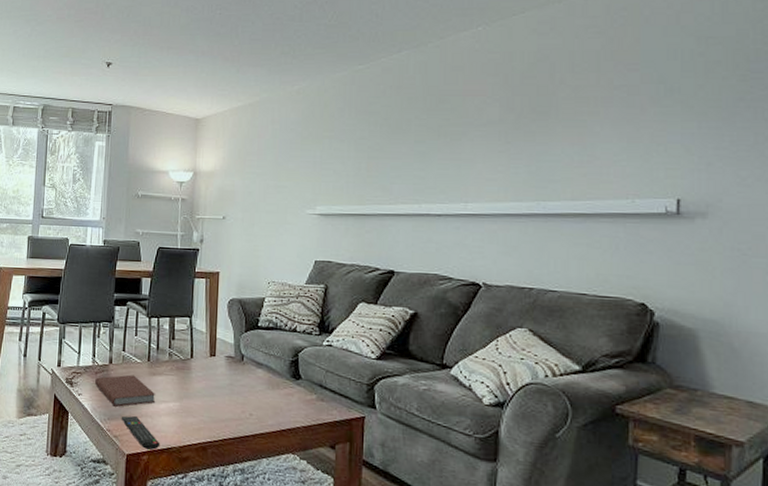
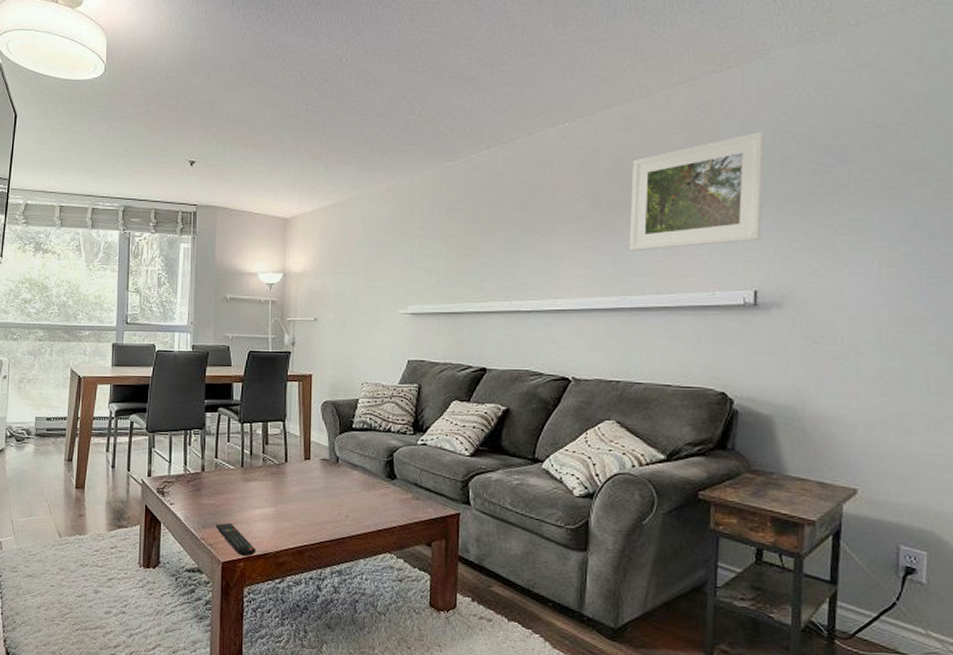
book: present [95,374,155,407] -> none [187,481,250,515]
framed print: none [544,35,689,157] -> present [629,131,765,251]

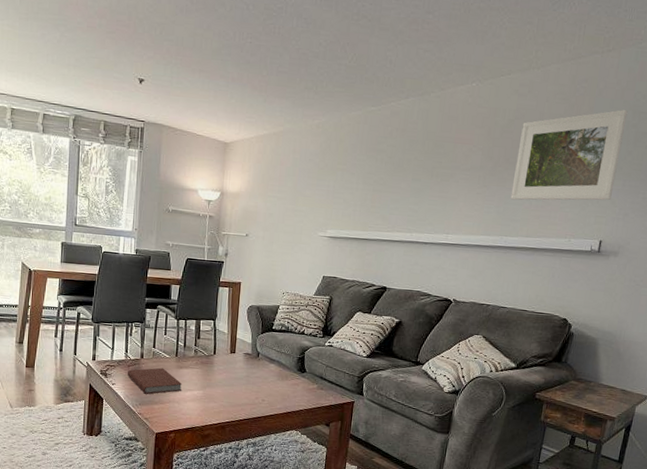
book: none [187,481,250,515] -> present [128,367,182,394]
remote control: present [215,522,256,556] -> none [151,401,186,429]

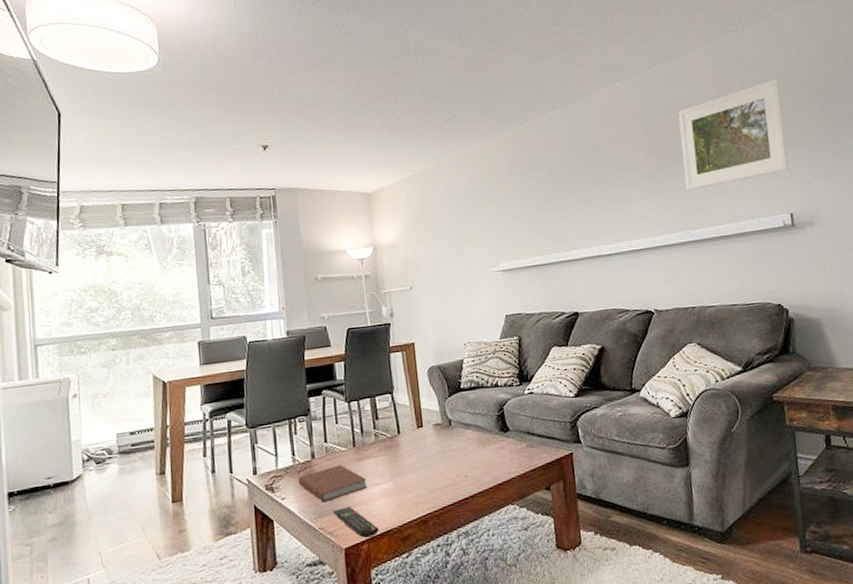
remote control: none [151,401,186,429] -> present [333,506,379,538]

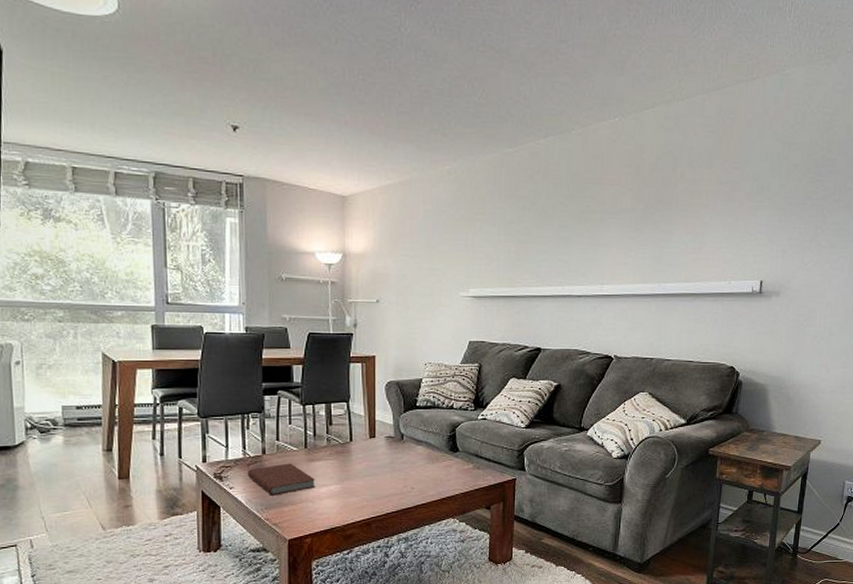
remote control: present [333,506,379,538] -> none [279,502,323,532]
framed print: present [678,78,789,191] -> none [665,140,778,243]

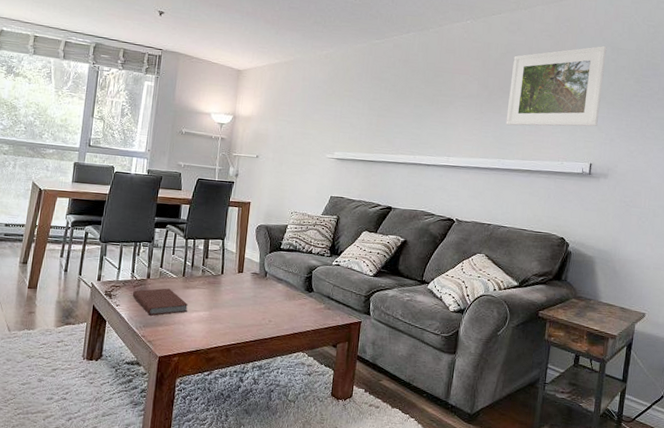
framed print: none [665,140,778,243] -> present [506,45,607,127]

